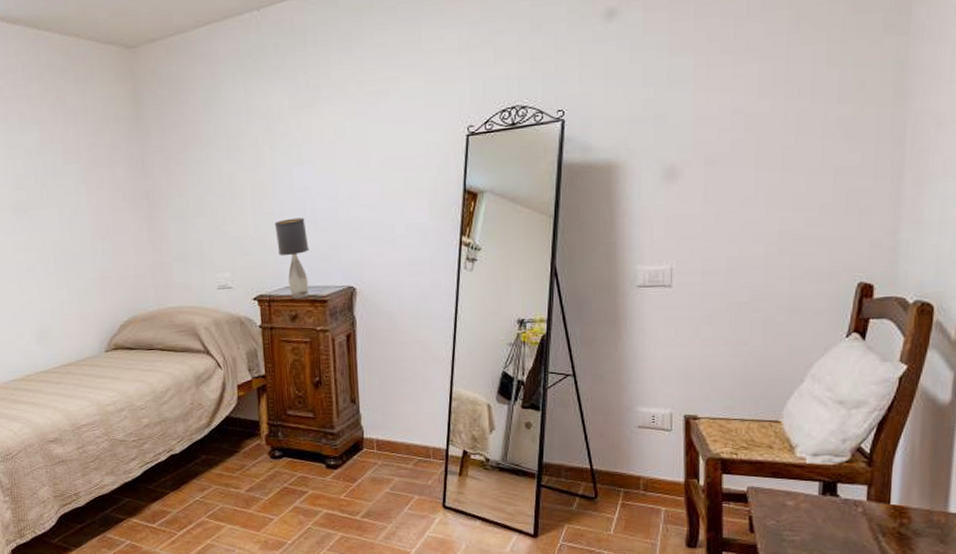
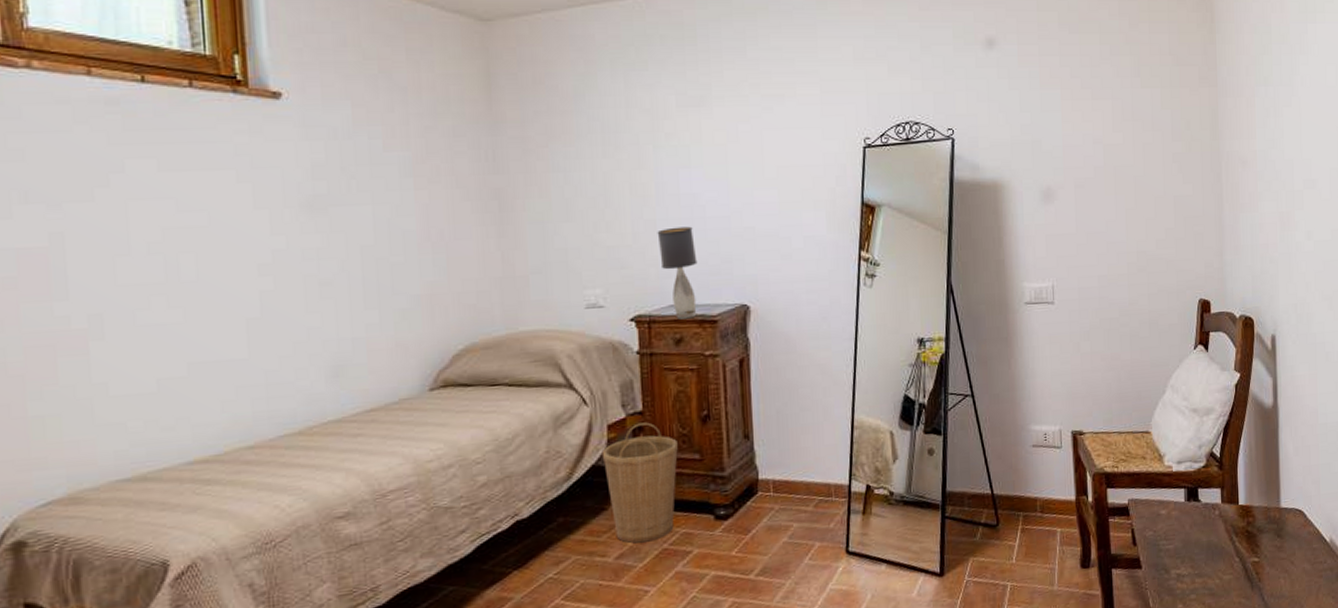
basket: none [233,384,296,481] -> present [602,422,679,544]

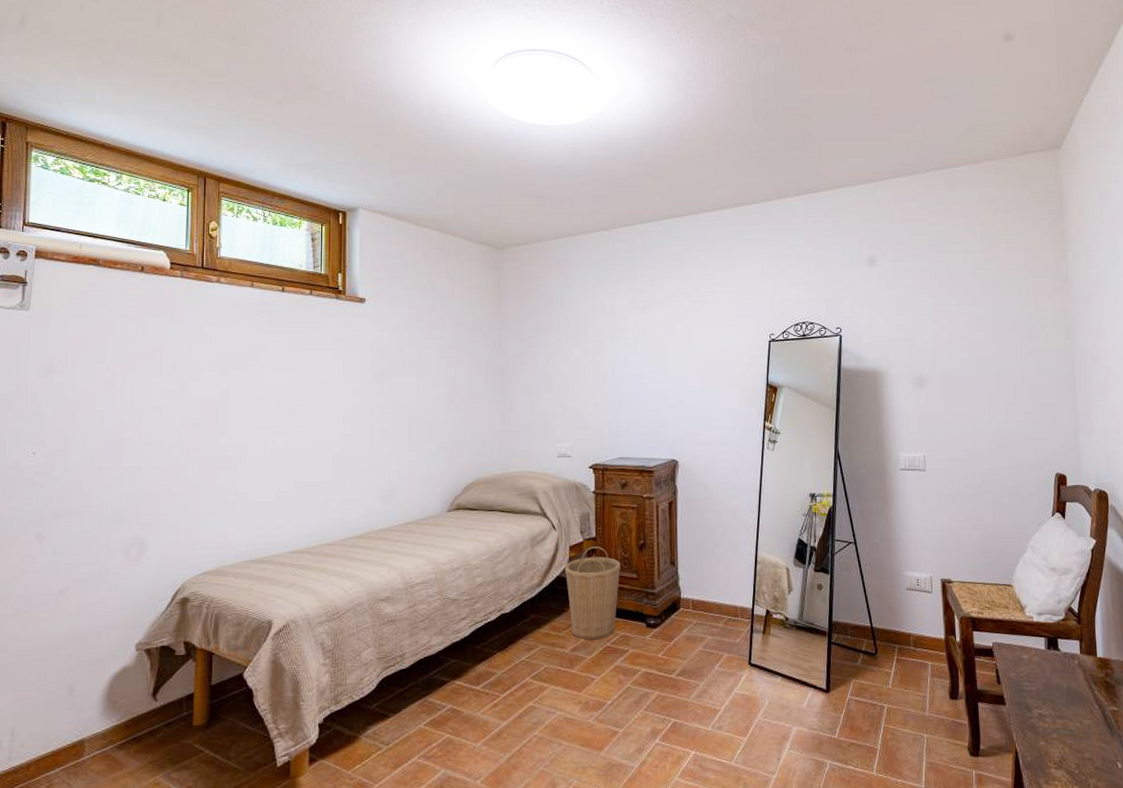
table lamp: present [657,226,698,319] -> none [611,398,640,469]

